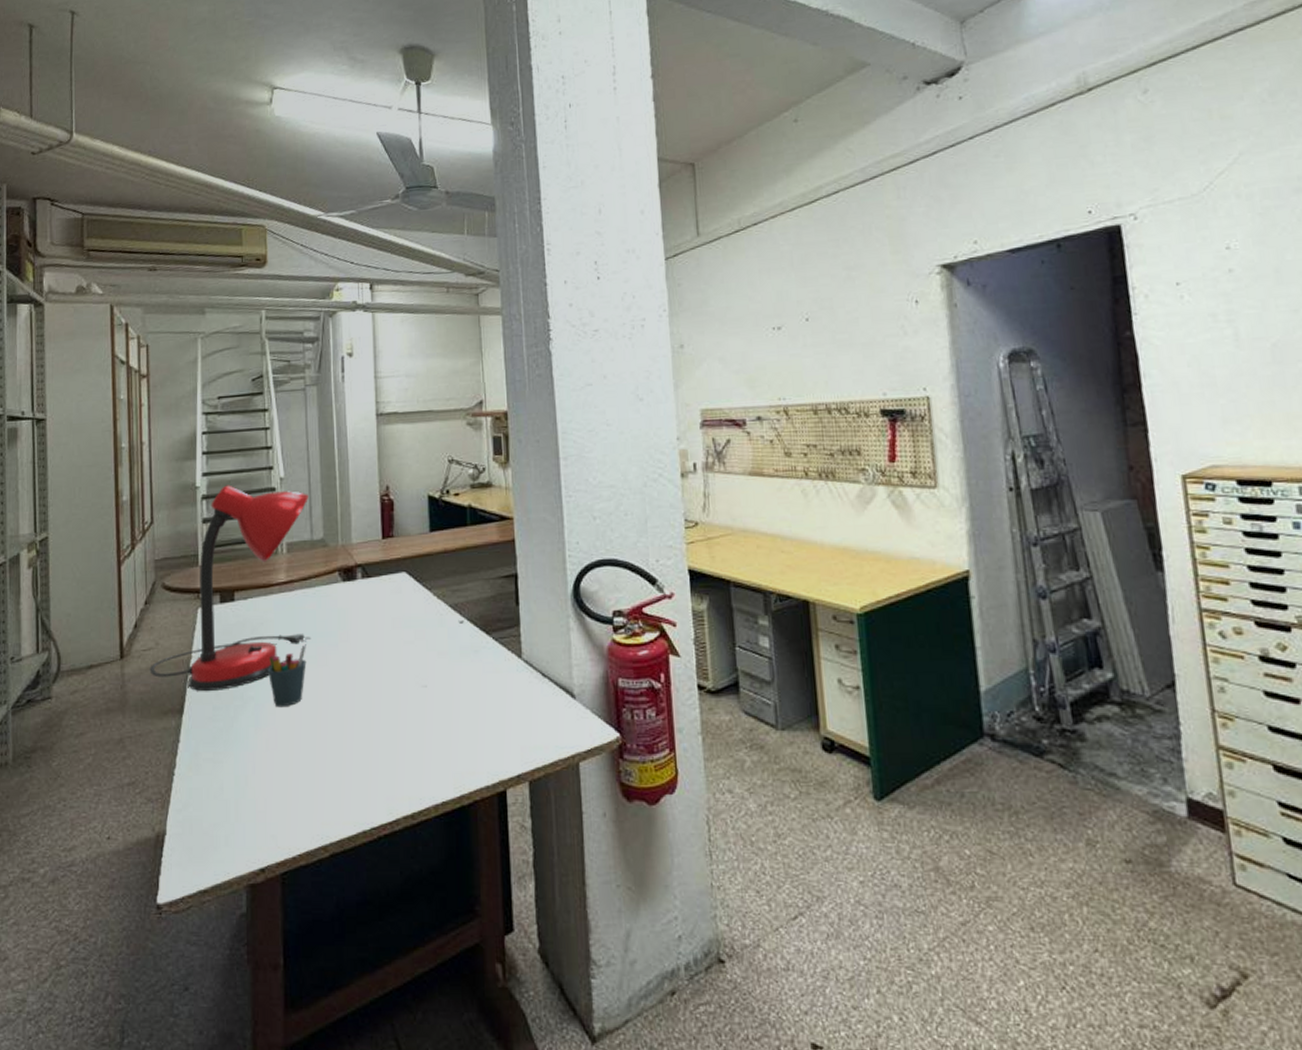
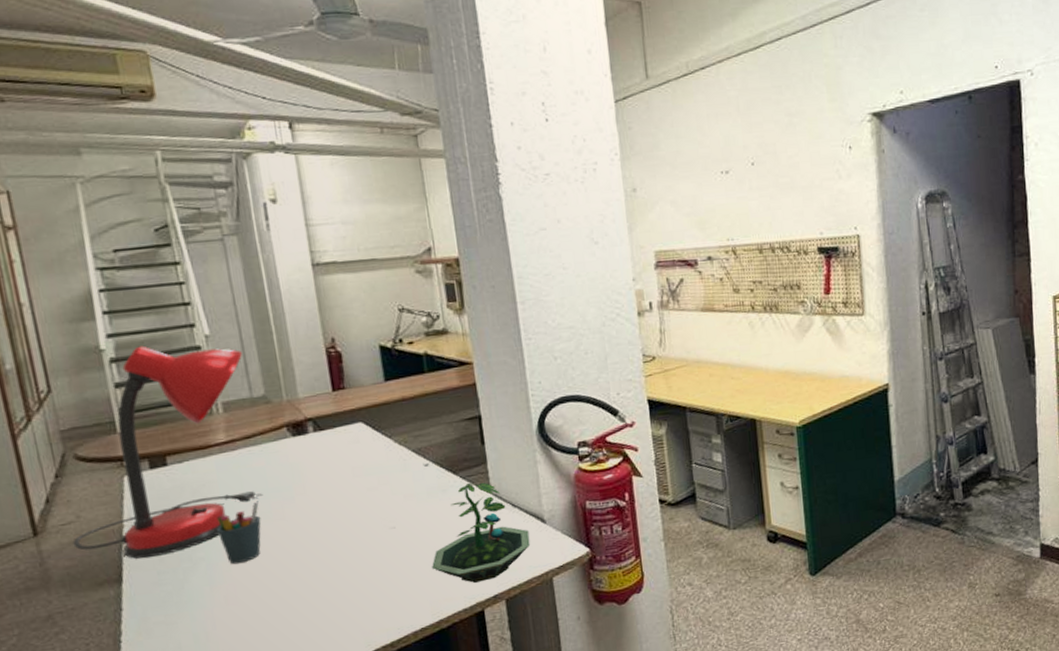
terrarium: none [458,646,558,757] -> present [432,482,531,583]

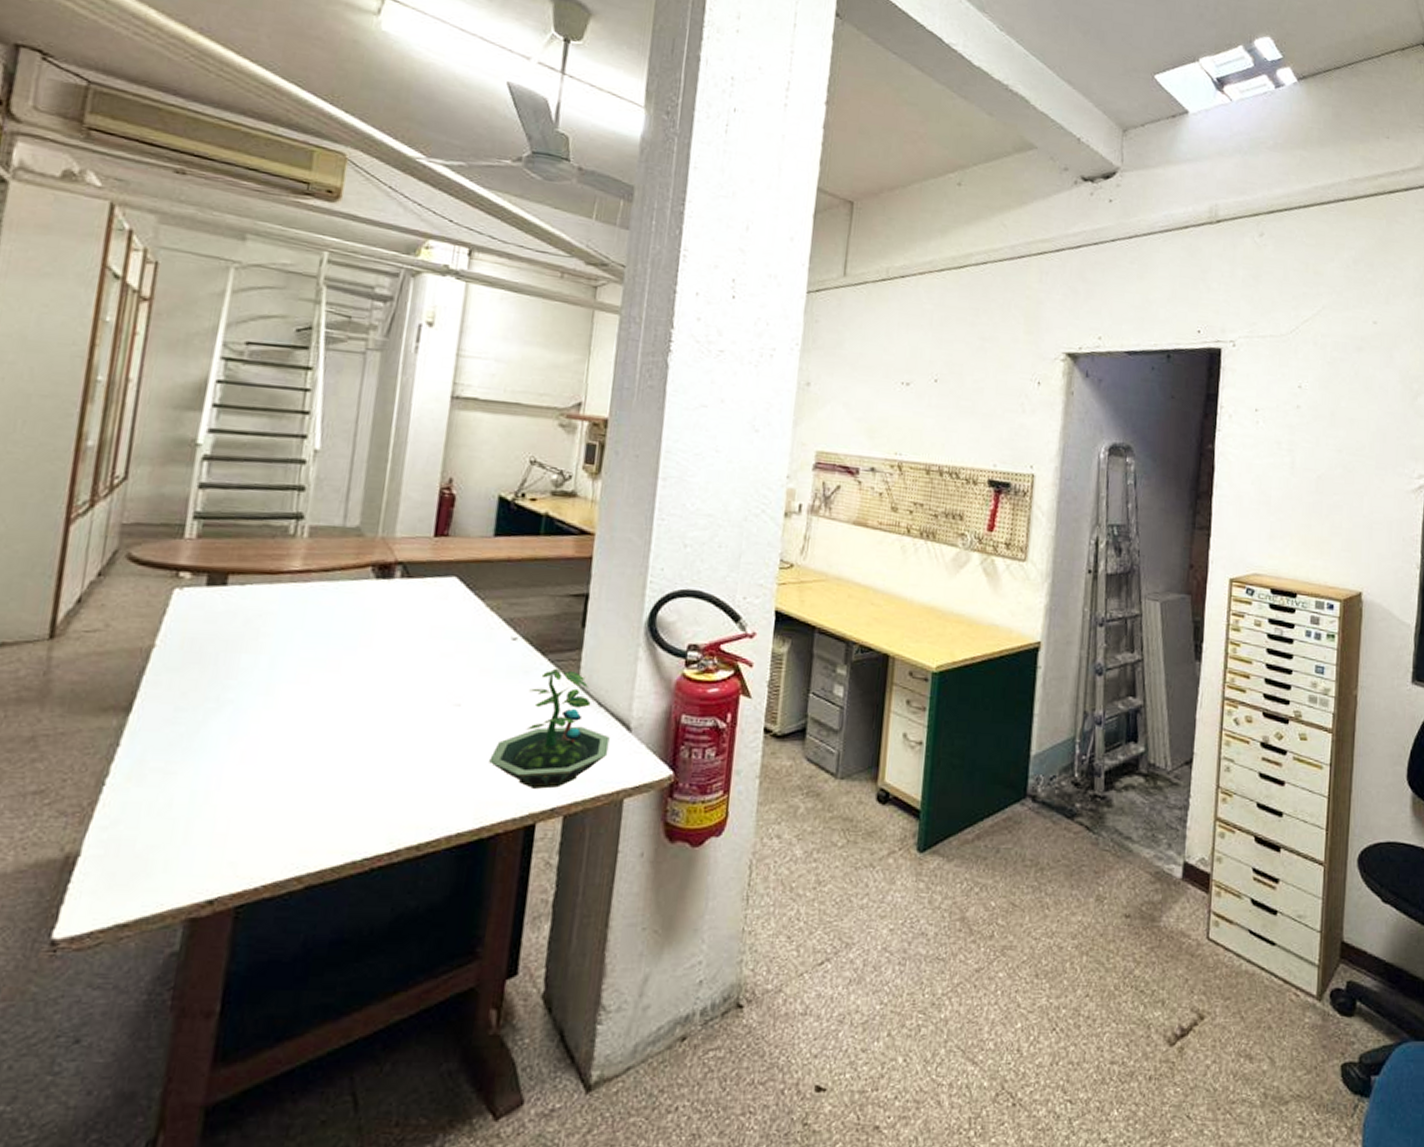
desk lamp: present [73,345,264,559] -> none [89,447,350,689]
pen holder: present [216,501,261,565] -> none [257,644,315,715]

